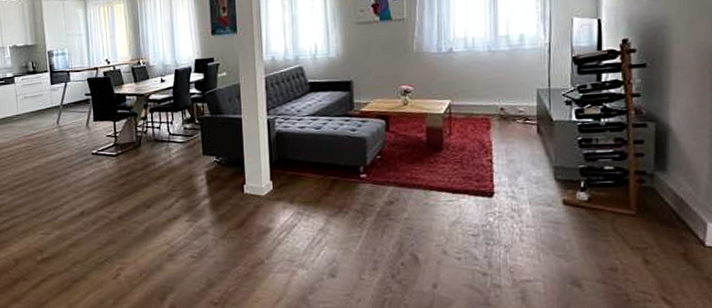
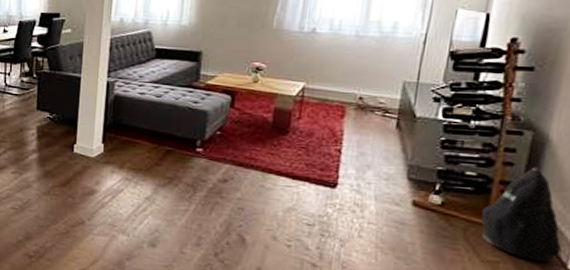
backpack: none [625,154,697,242] -> present [481,167,561,262]

